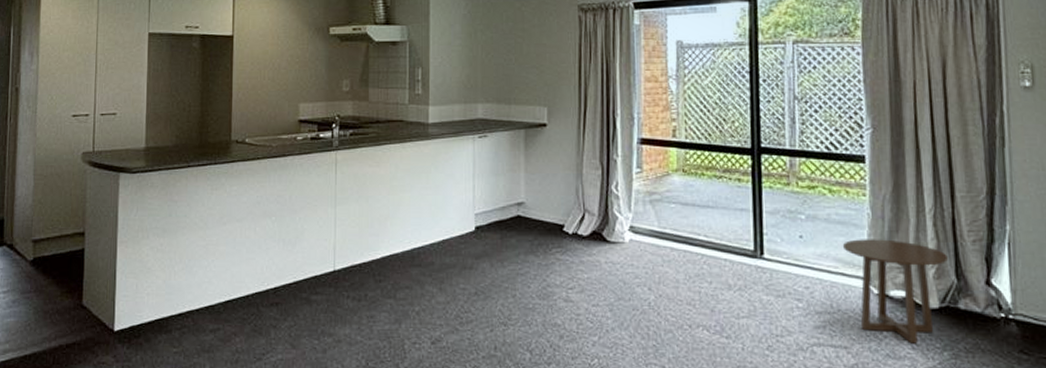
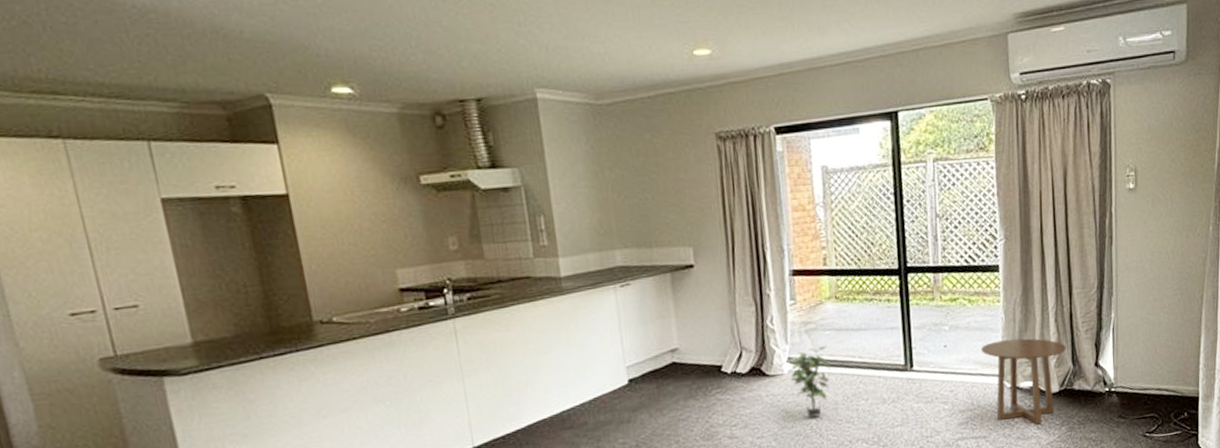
potted plant: none [630,218,674,292] -> present [790,345,831,417]

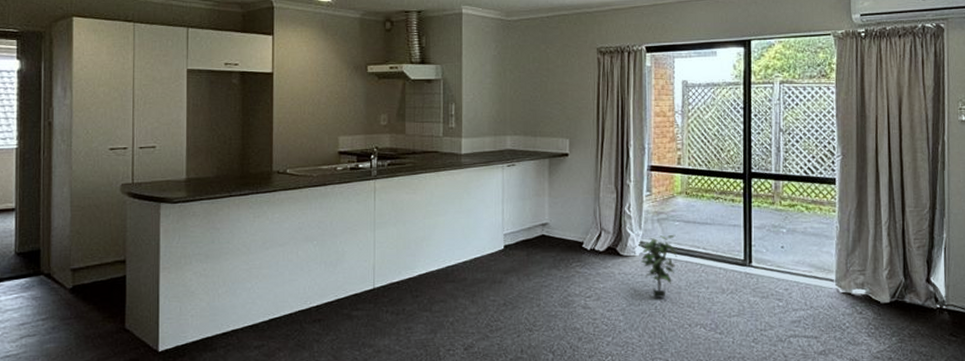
side table: present [980,338,1066,425] -> none [815,247,898,332]

